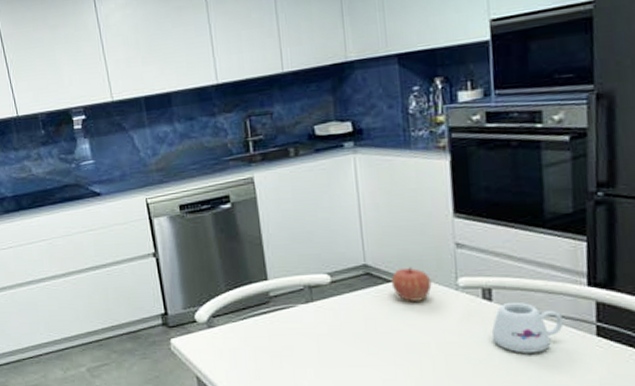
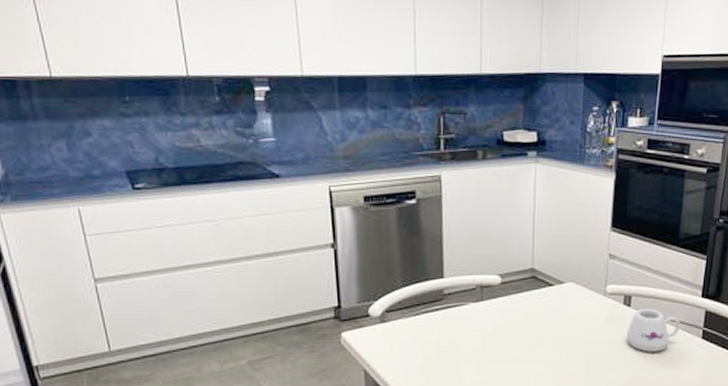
apple: present [391,267,432,301] -> none [552,273,586,304]

